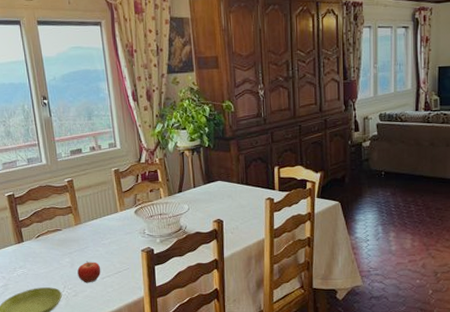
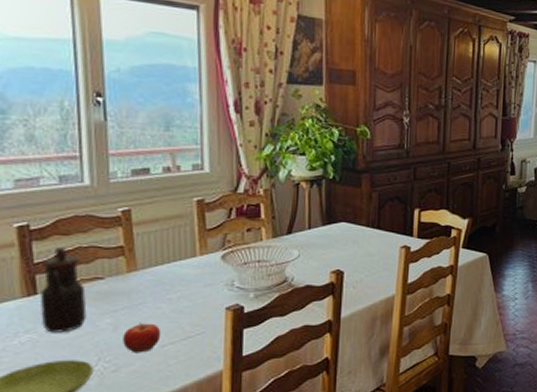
teapot: none [23,209,54,268] -> present [40,248,87,333]

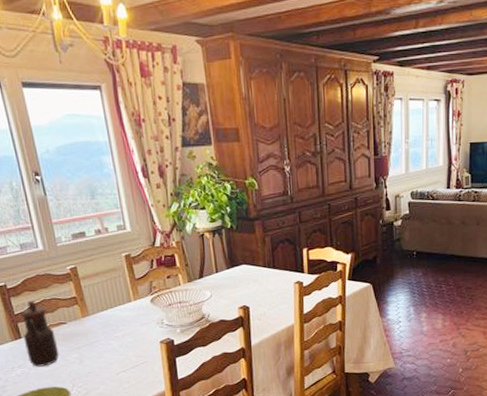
fruit: present [123,322,161,353] -> none [87,356,115,380]

